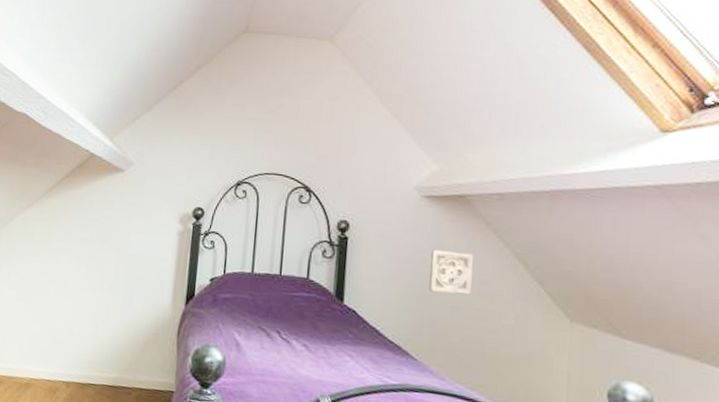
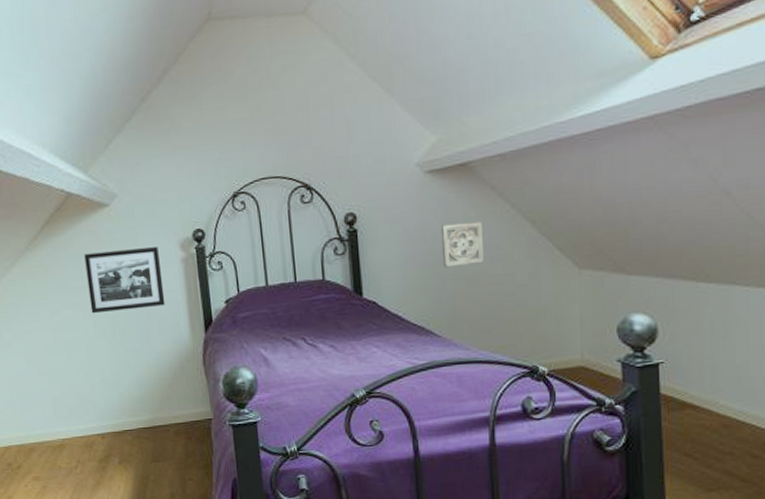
picture frame: none [86,209,159,271] -> present [84,247,166,314]

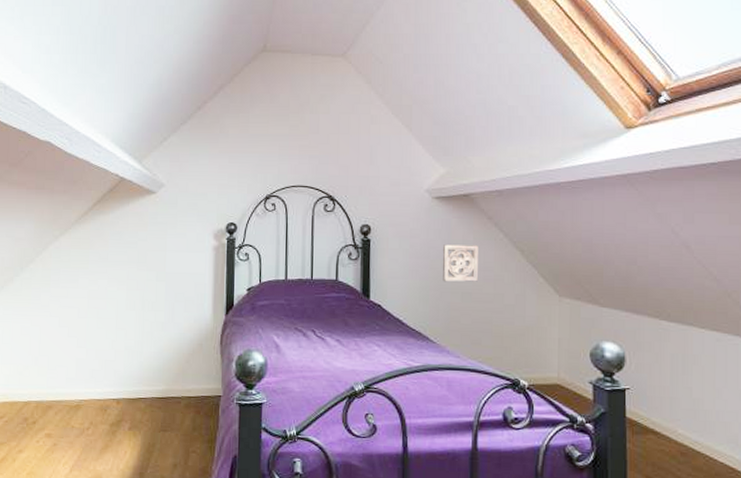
picture frame: present [84,247,166,314] -> none [125,232,194,287]

